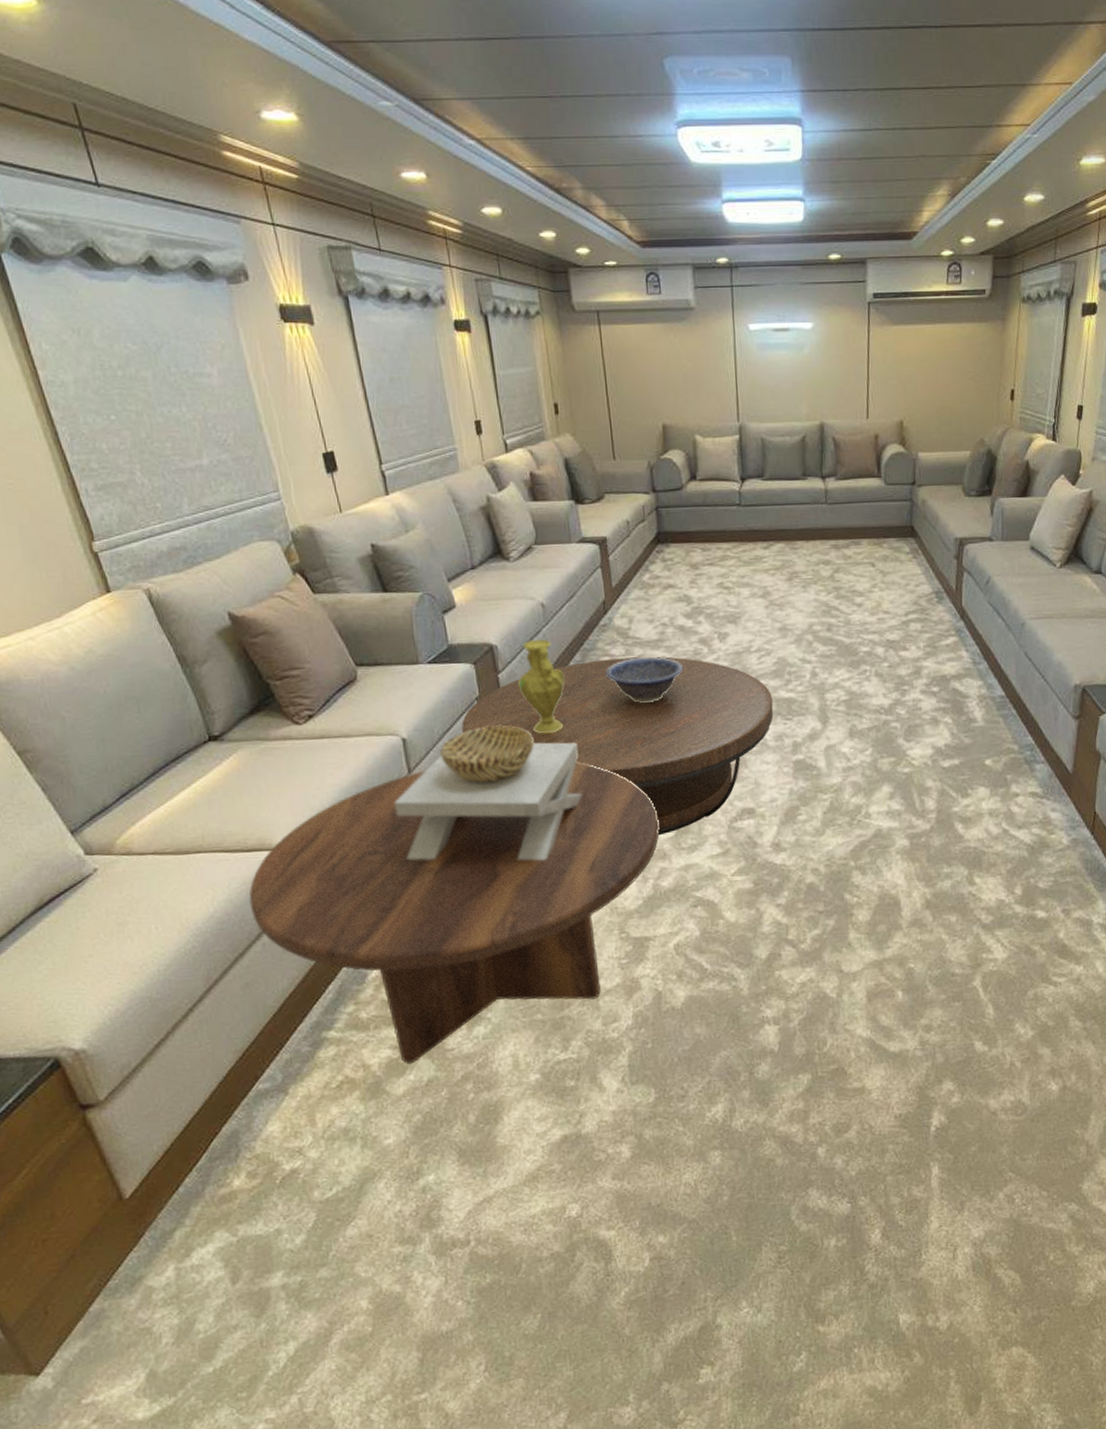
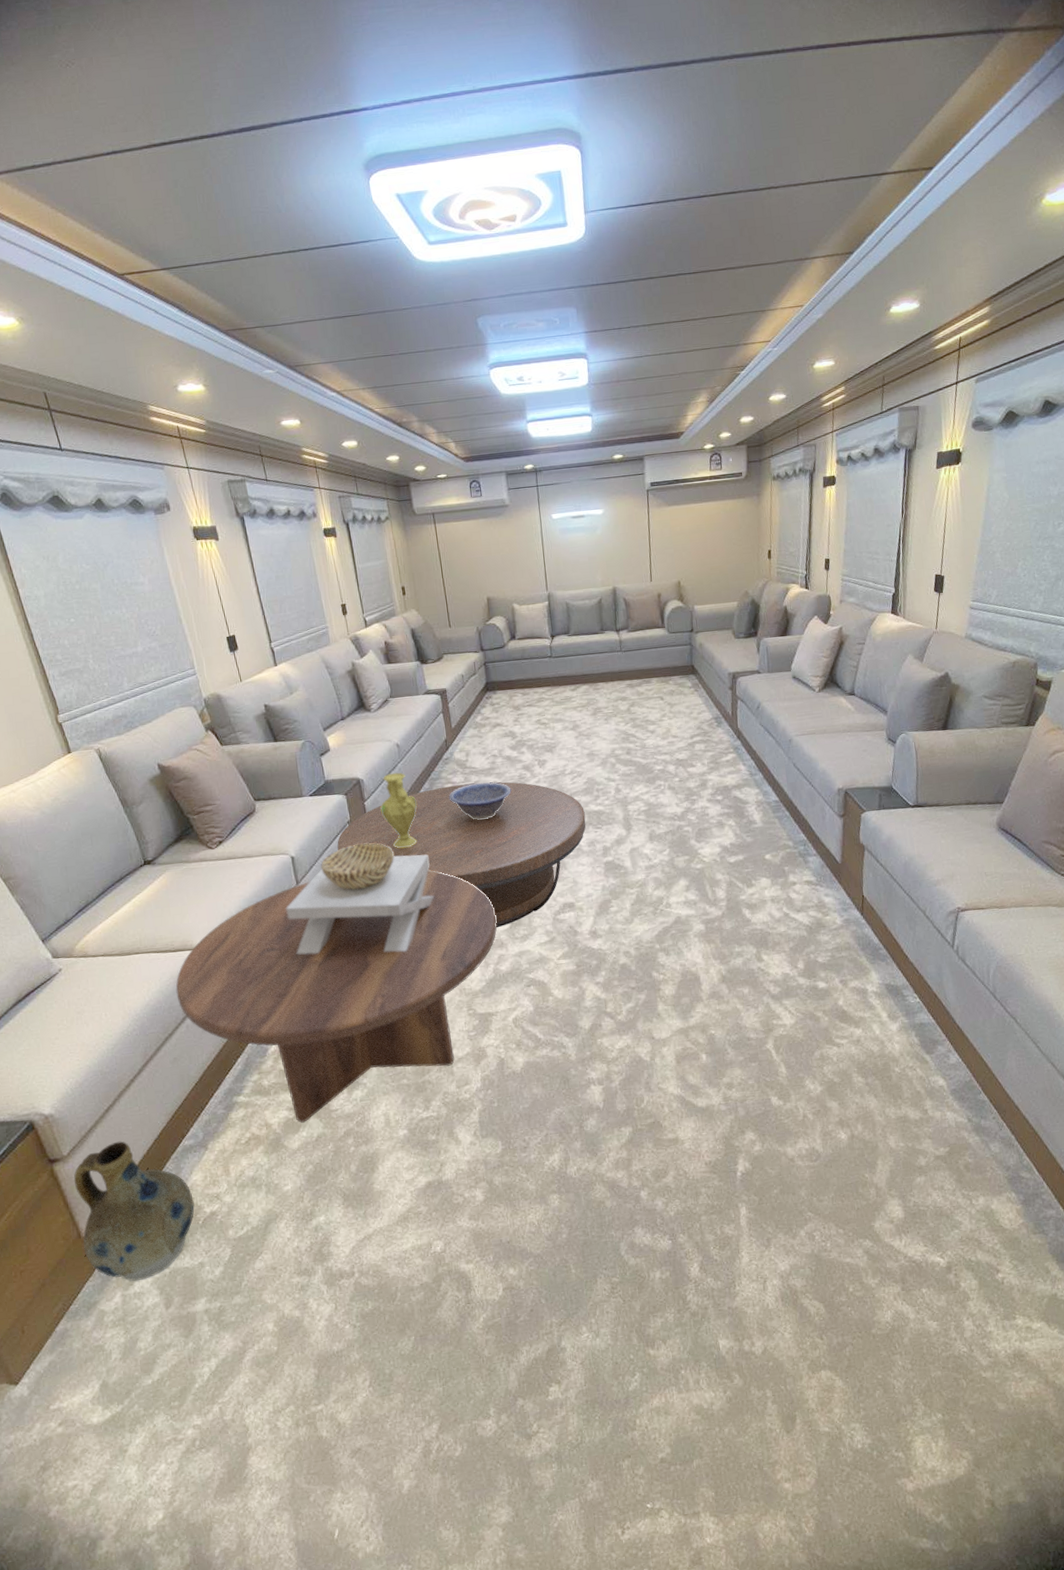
ceramic jug: none [112,1083,270,1252] -> present [73,1141,195,1282]

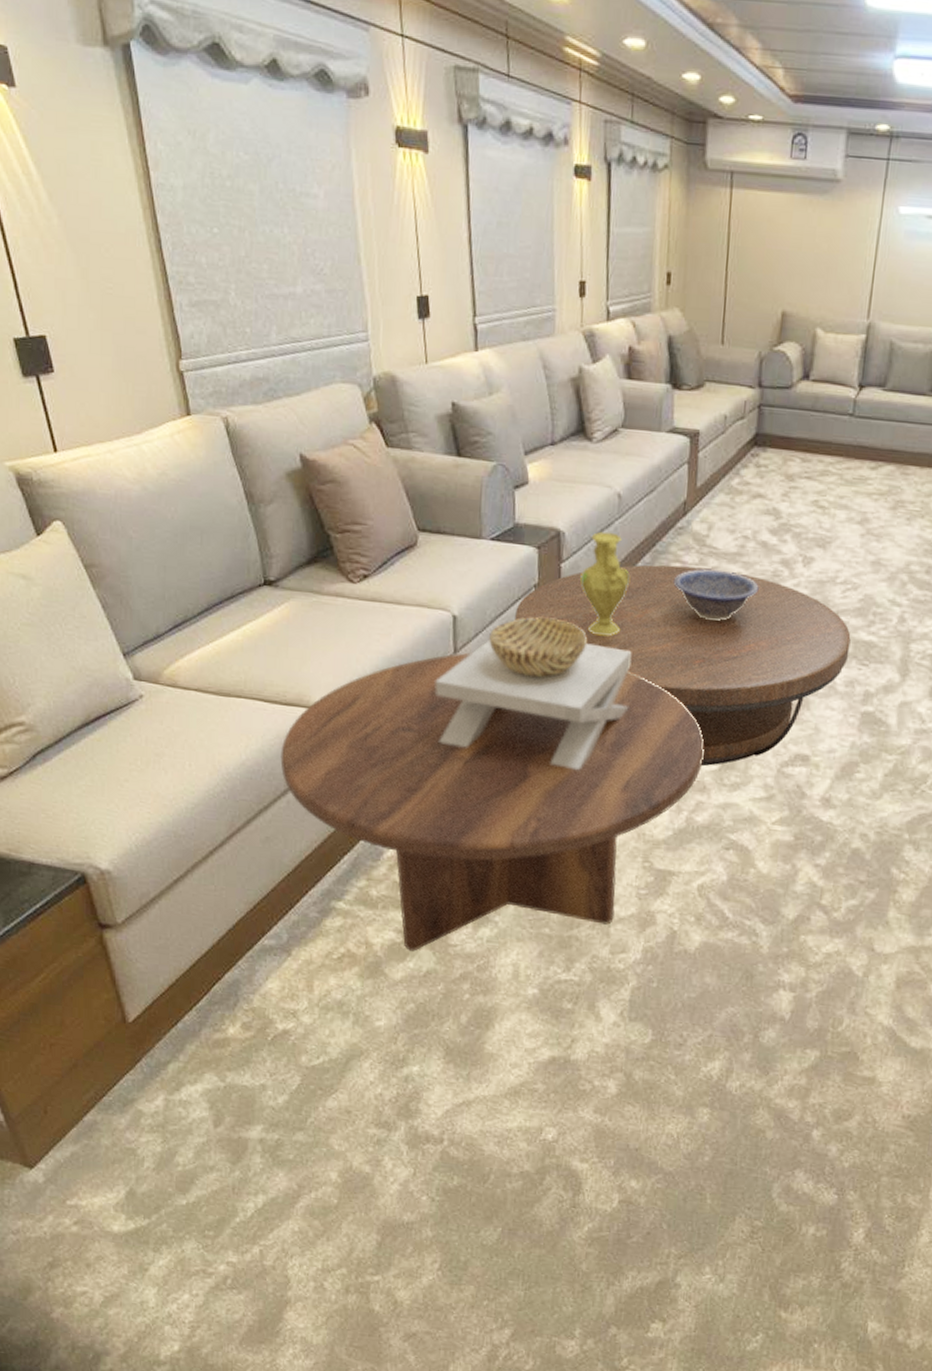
ceramic jug: present [73,1141,195,1282] -> none [125,921,265,1088]

